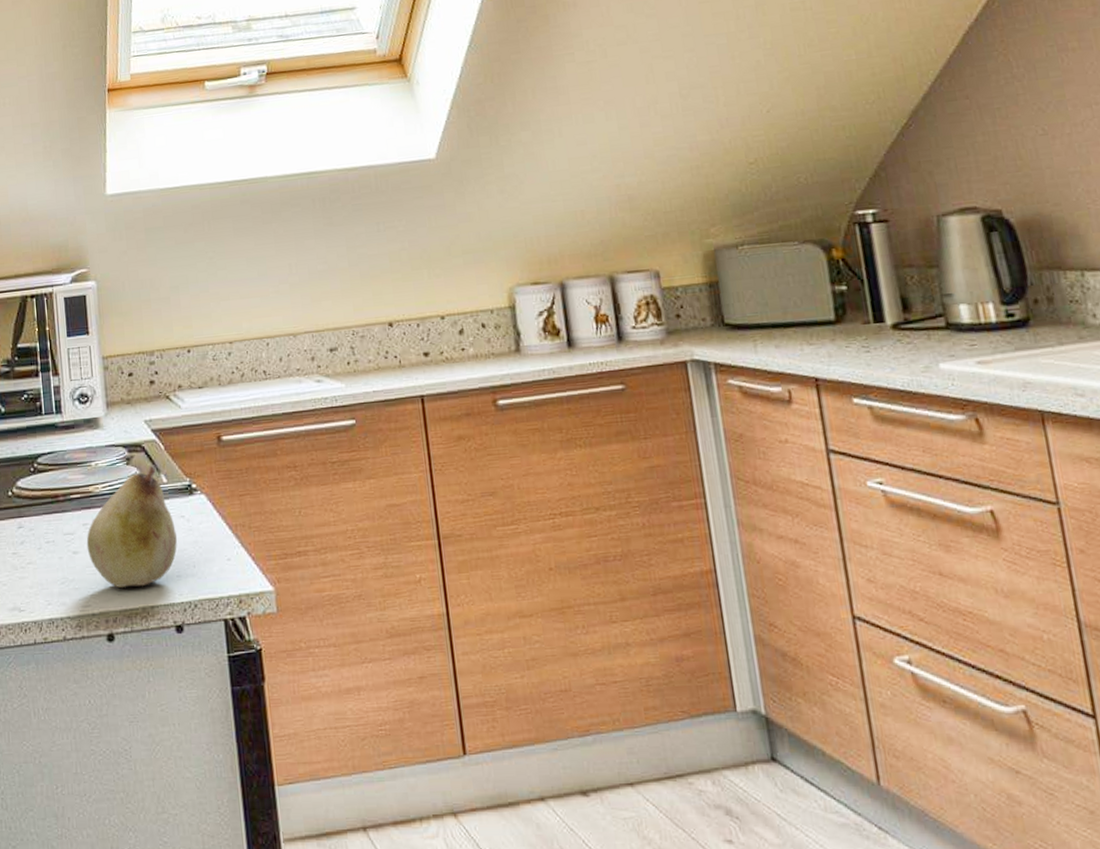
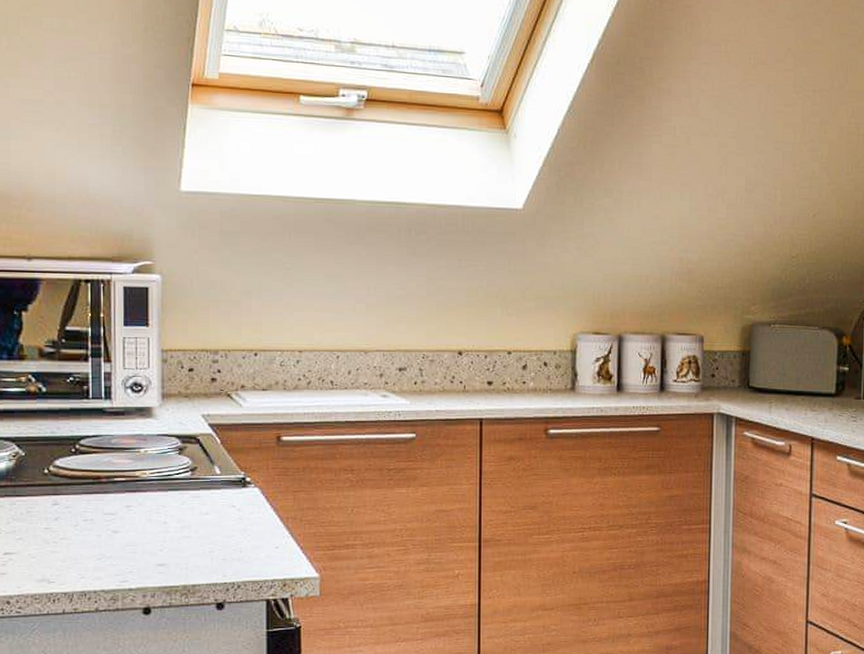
fruit: present [86,466,177,588] -> none [128,458,225,566]

